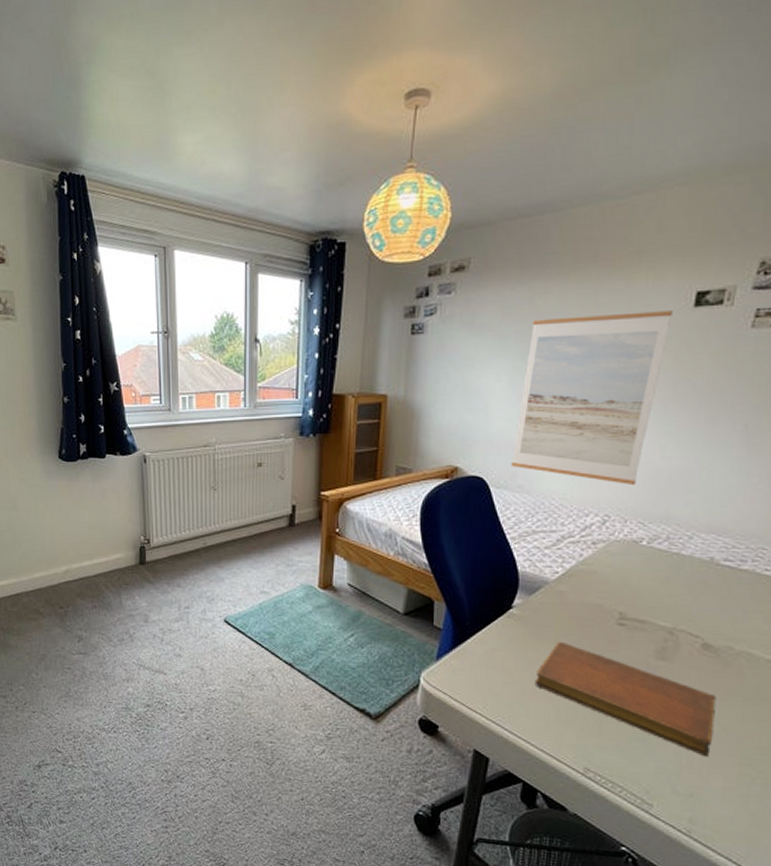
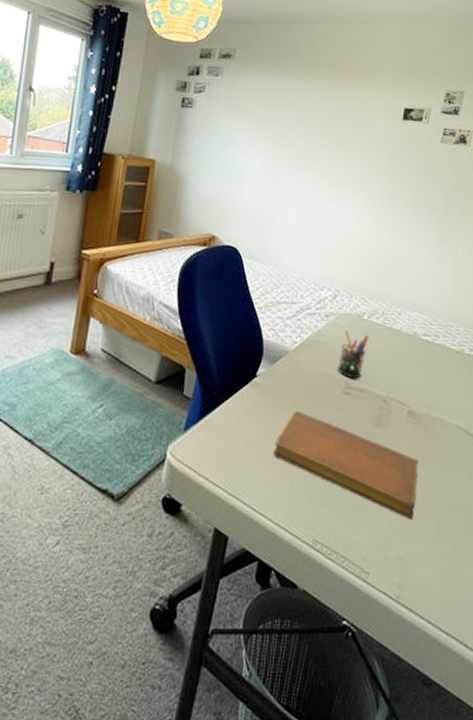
wall art: present [511,311,673,485] -> none [261,111,388,264]
pen holder: none [609,557,649,610] -> present [337,330,369,379]

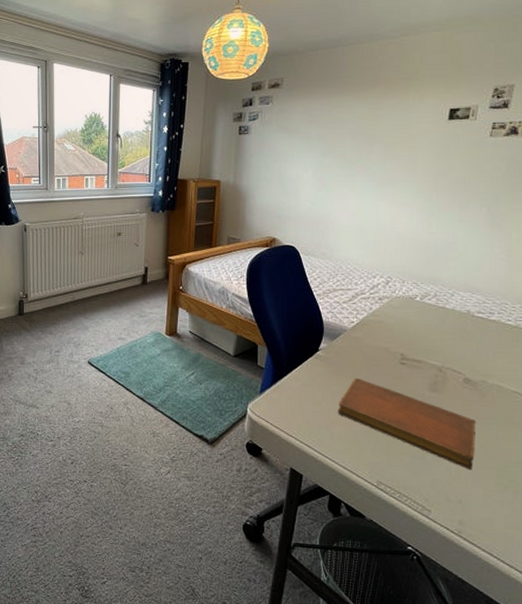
pen holder: present [337,330,369,379] -> none [393,310,422,352]

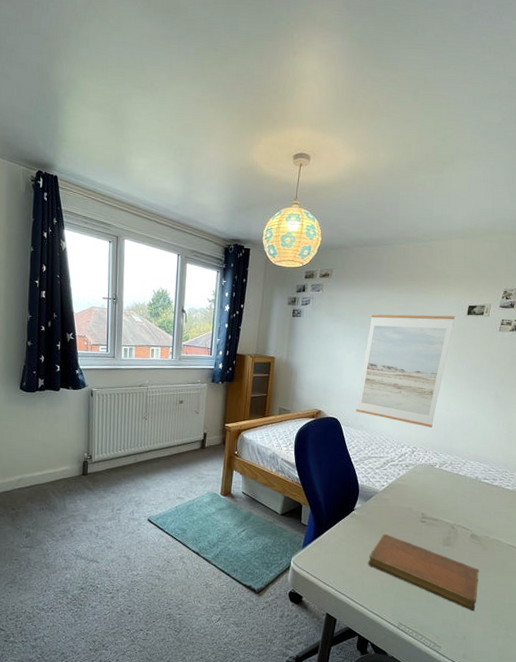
wall art: none [316,122,433,253] -> present [355,314,455,427]

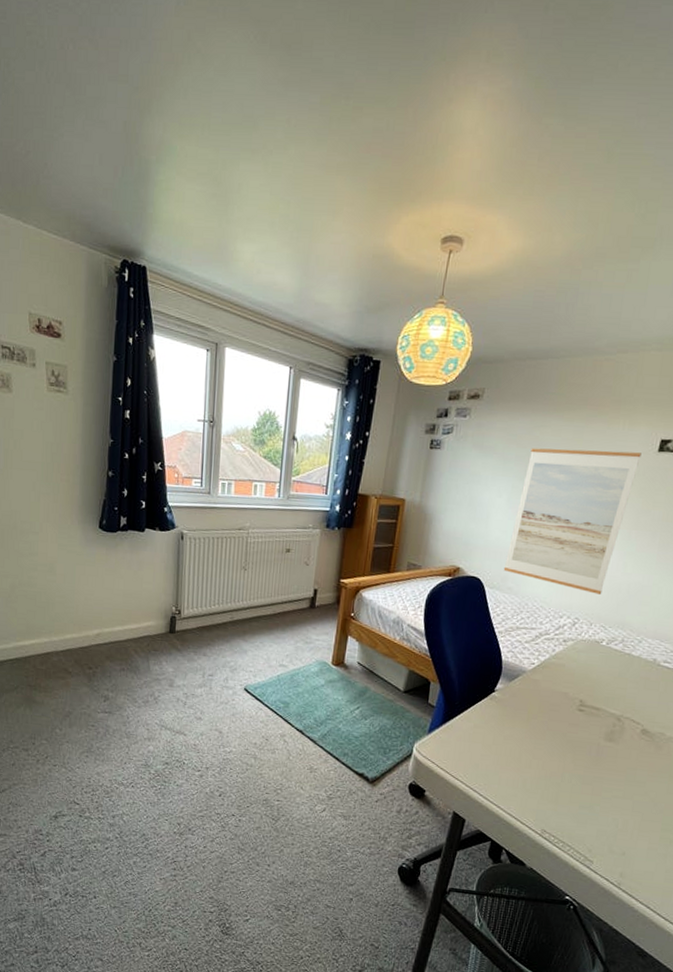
notebook: present [368,533,479,612] -> none [508,722,649,823]

